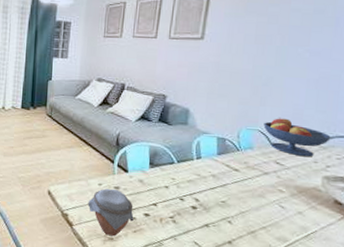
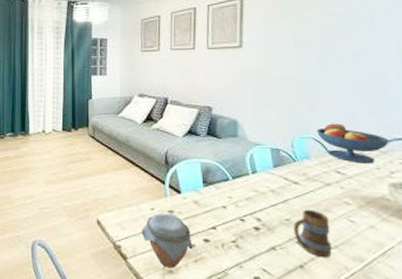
mug: none [227,193,262,237] -> present [293,209,332,258]

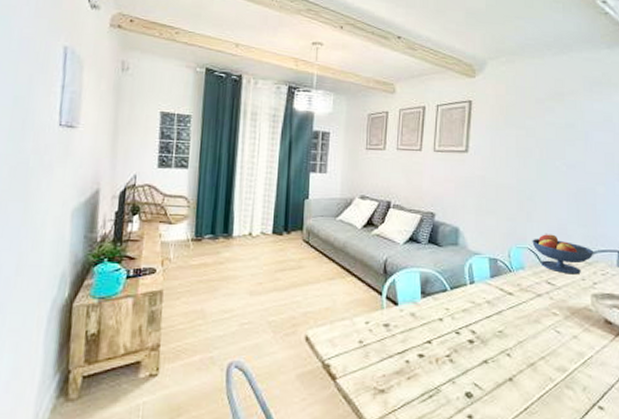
jar: present [141,213,193,268] -> none [353,327,407,387]
mug: present [293,209,332,258] -> none [506,320,539,370]

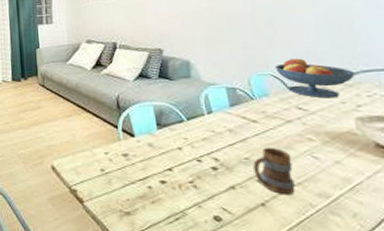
mug: none [506,320,539,370] -> present [253,147,295,195]

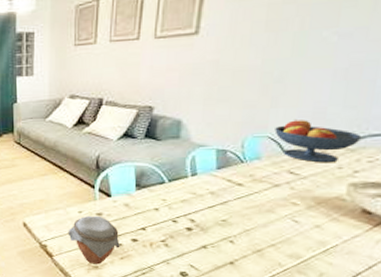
jar: none [96,156,149,210] -> present [68,215,120,265]
mug: present [253,147,295,195] -> none [229,210,271,256]

